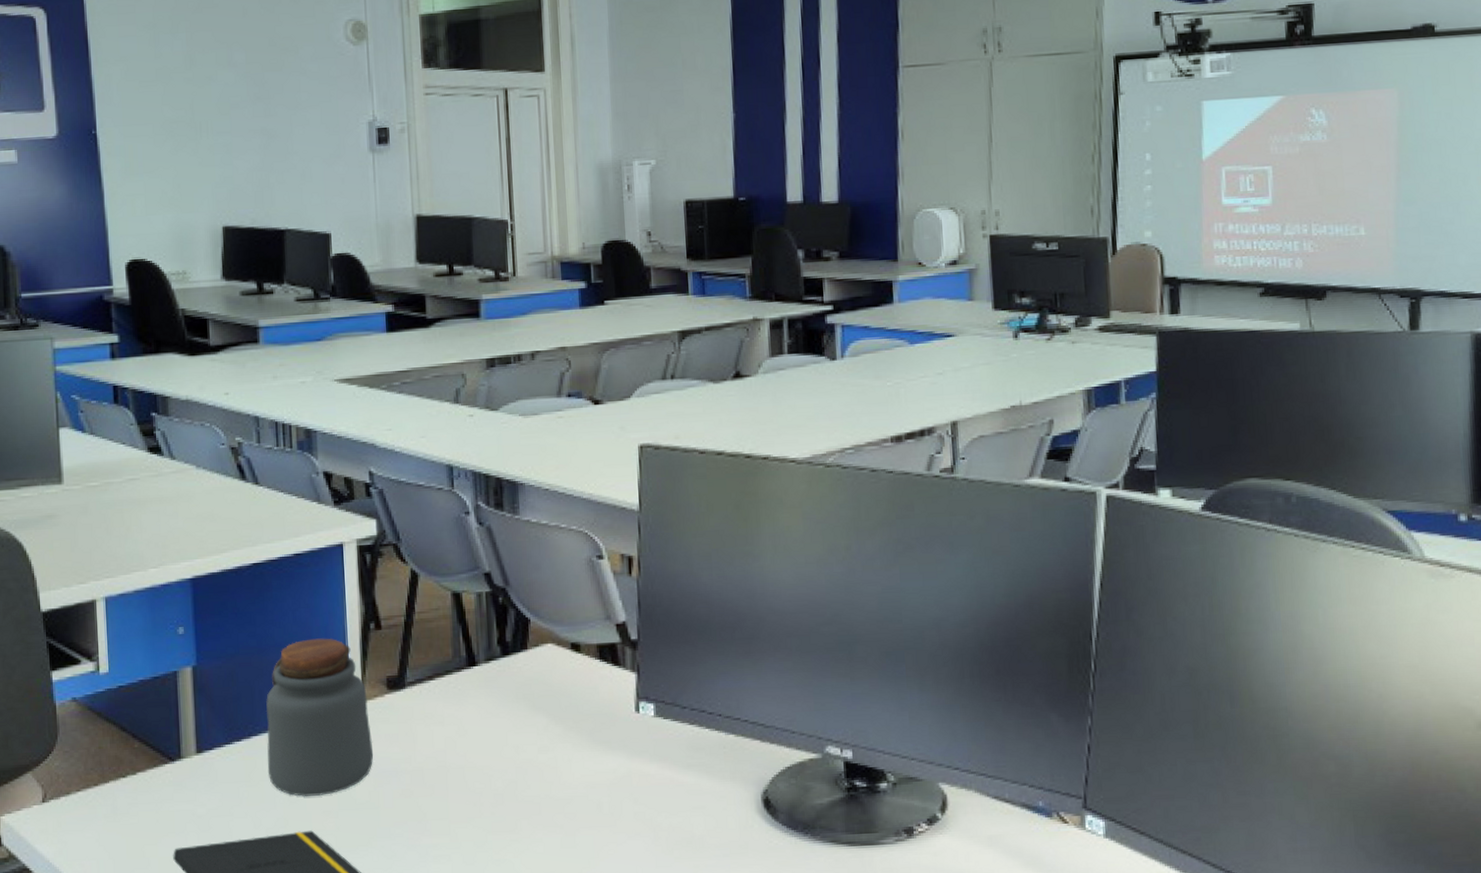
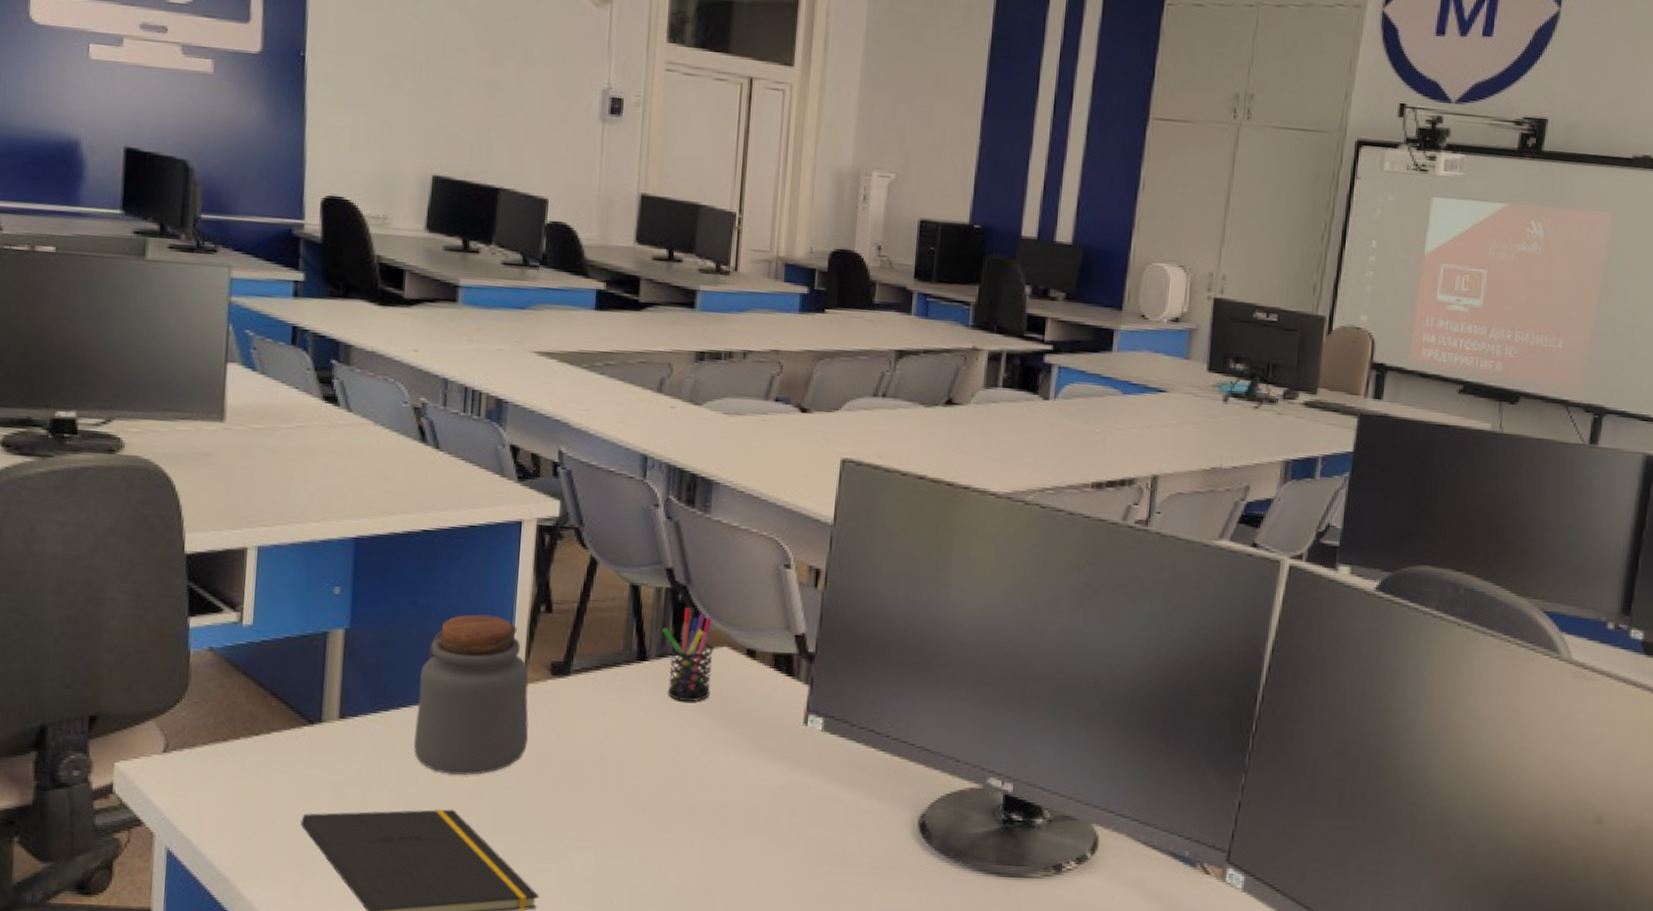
pen holder: none [488,609,540,702] -> present [662,607,714,702]

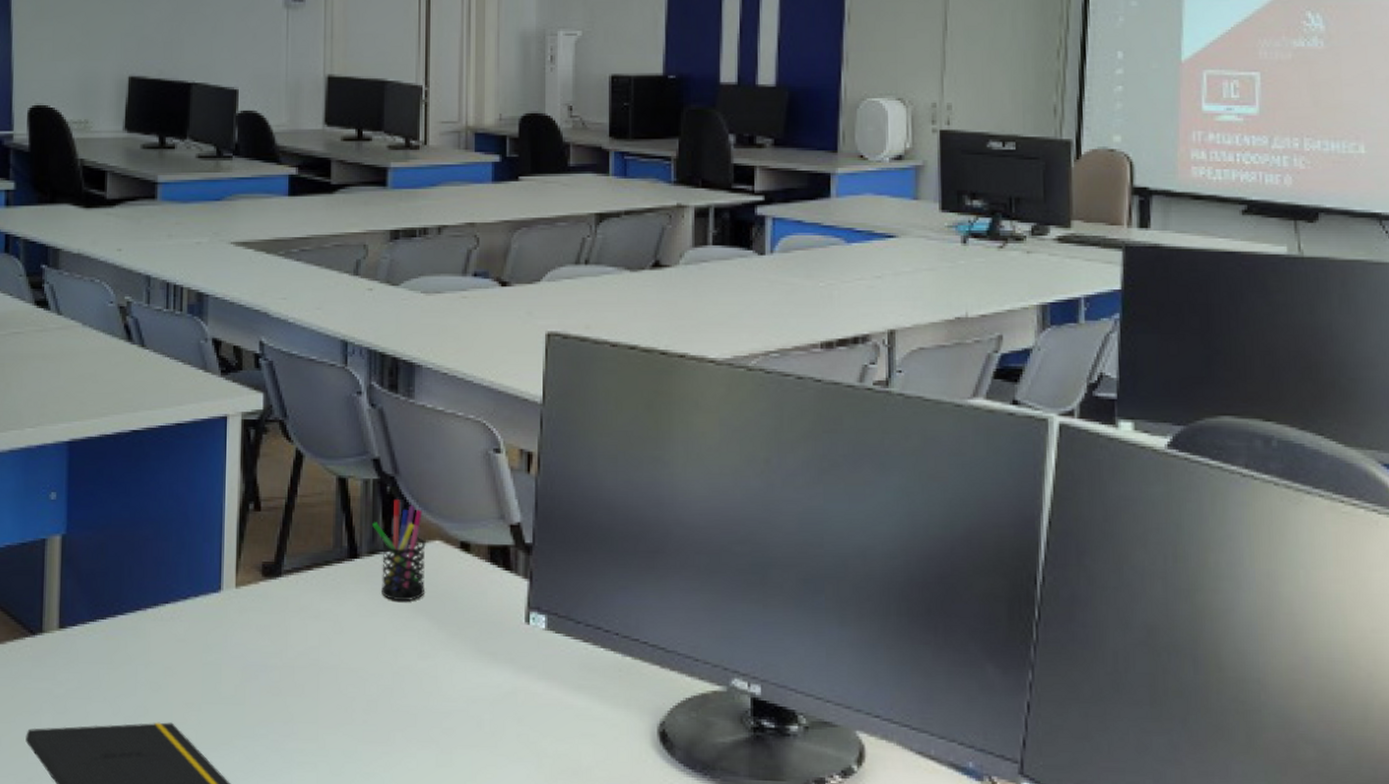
jar: present [413,614,529,775] -> none [131,515,243,685]

